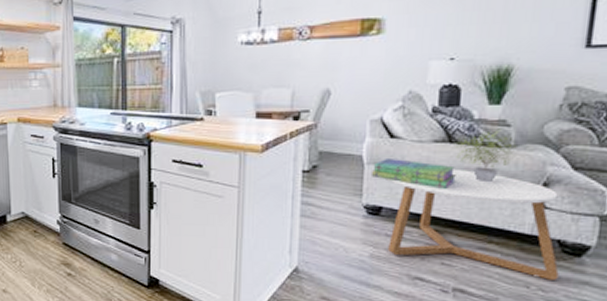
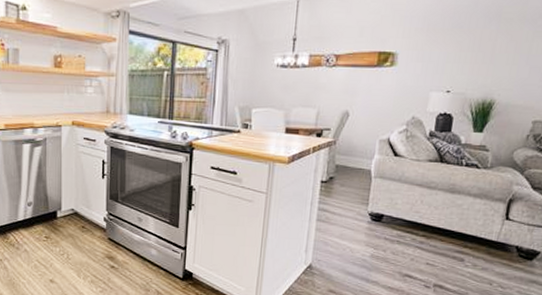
stack of books: present [370,159,456,189] -> none [376,174,444,201]
coffee table: present [386,168,559,280] -> none [385,184,520,279]
potted plant: present [453,128,517,183] -> none [443,152,492,198]

